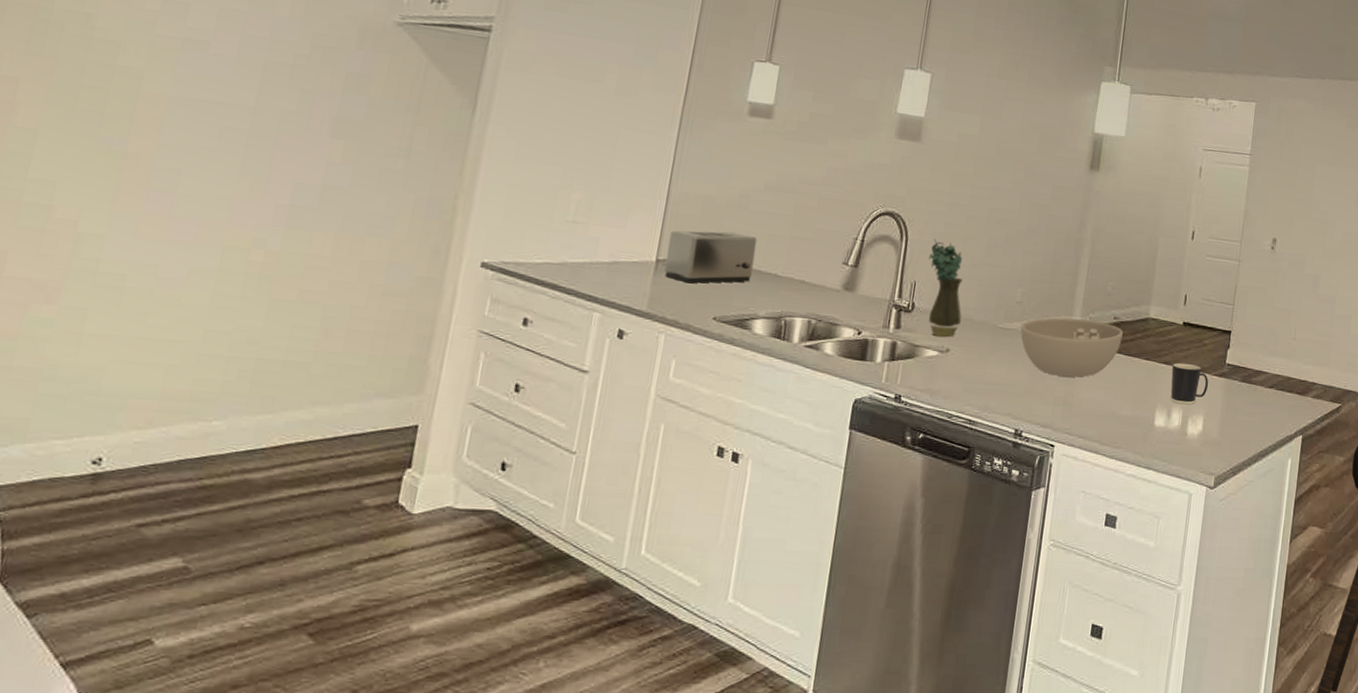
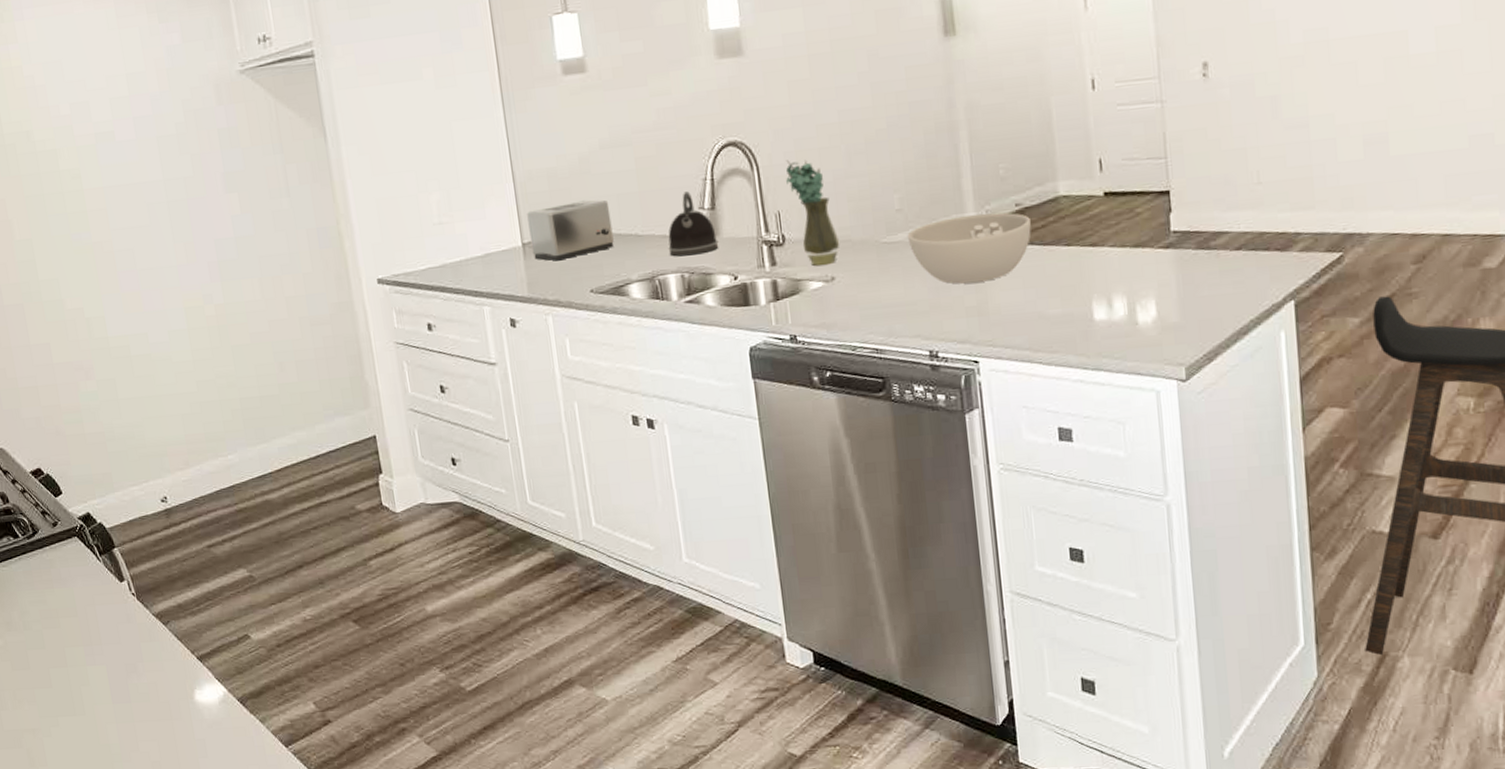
kettle: none [803,246,853,305] -> present [668,191,719,257]
mug: present [1170,362,1209,405] -> none [1101,239,1154,290]

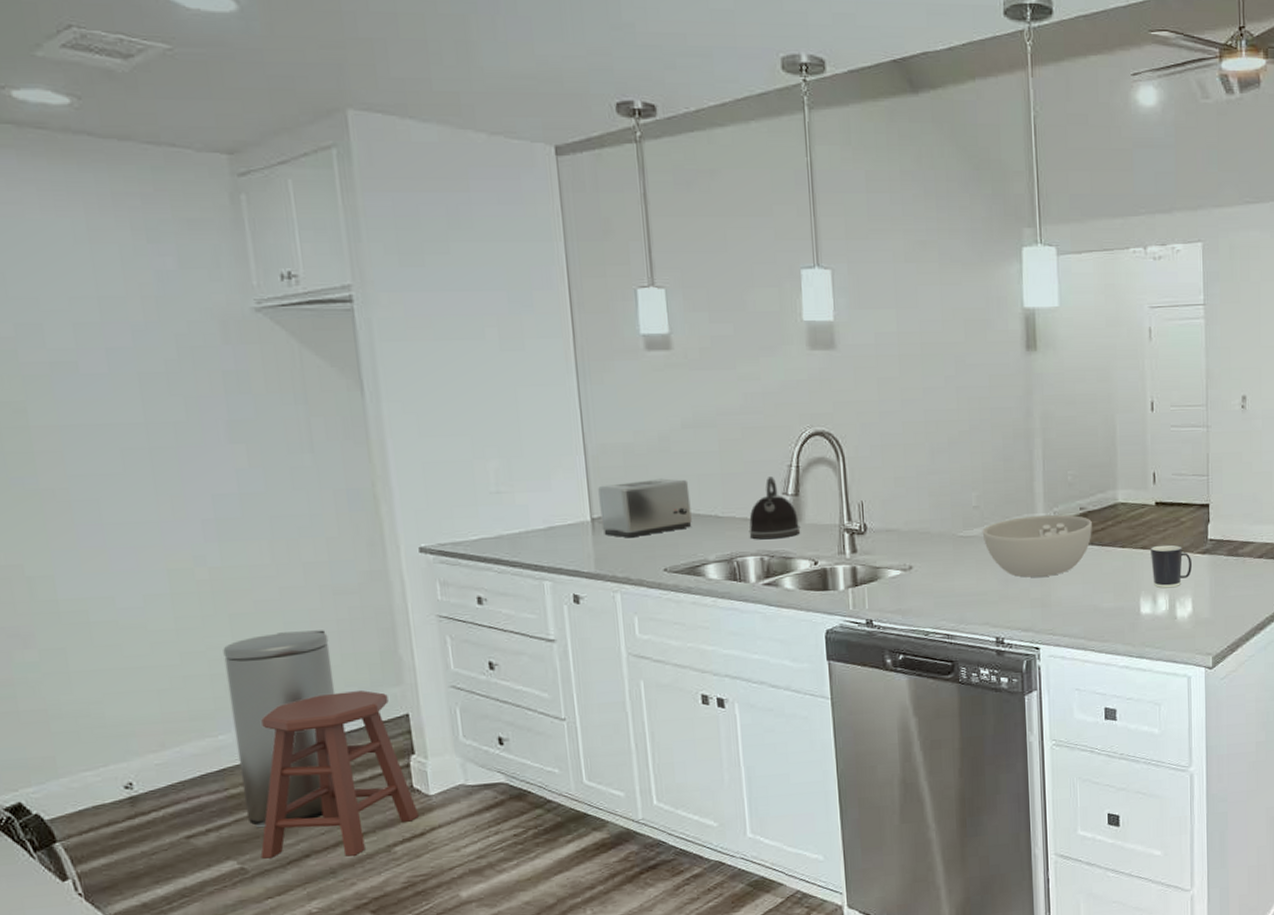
pedal bin: none [228,358,316,540] -> present [223,630,336,828]
stool: none [260,414,388,568] -> present [260,690,418,859]
vase: present [785,159,840,267] -> none [871,453,919,556]
mug: none [1101,239,1154,290] -> present [1151,544,1193,589]

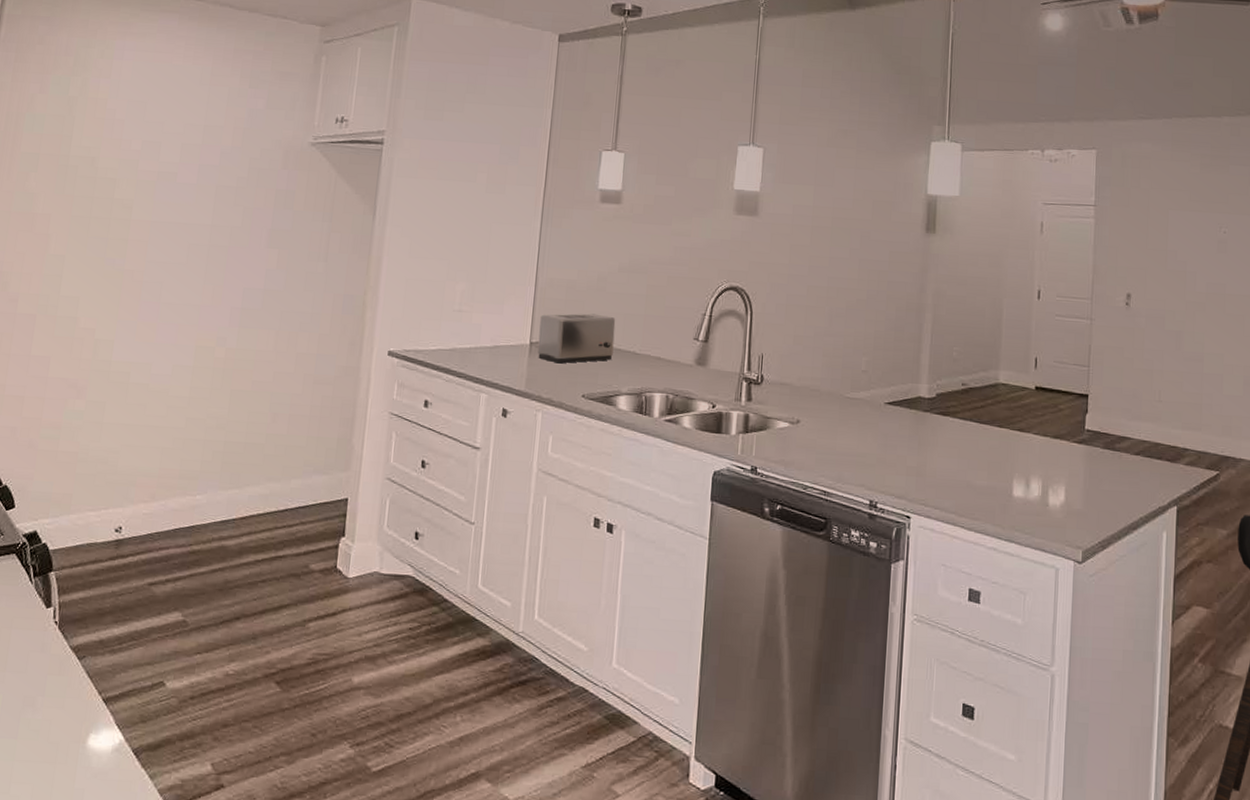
pedal bin: present [223,630,336,828] -> none [200,411,301,586]
stool: present [260,690,418,859] -> none [201,470,336,625]
kettle: present [749,476,801,540] -> none [660,322,705,380]
bowl: present [982,514,1092,578] -> none [867,385,972,447]
mug: present [1151,544,1193,589] -> none [1027,429,1068,474]

